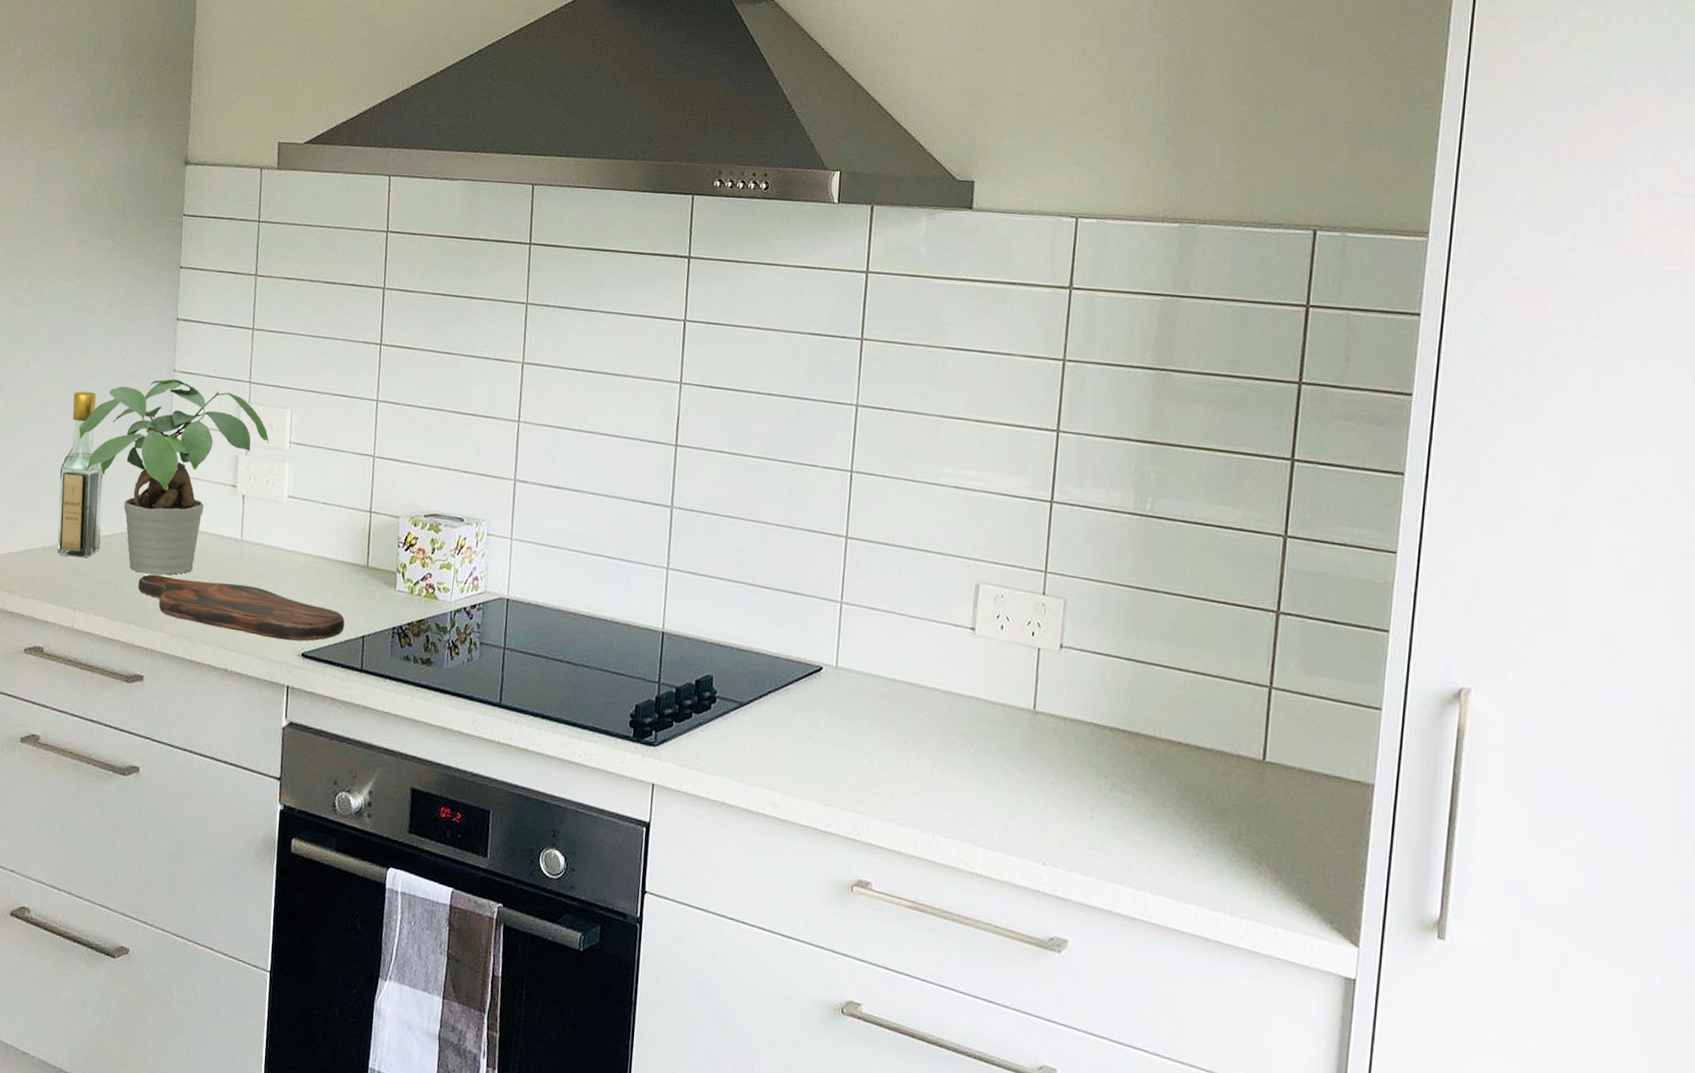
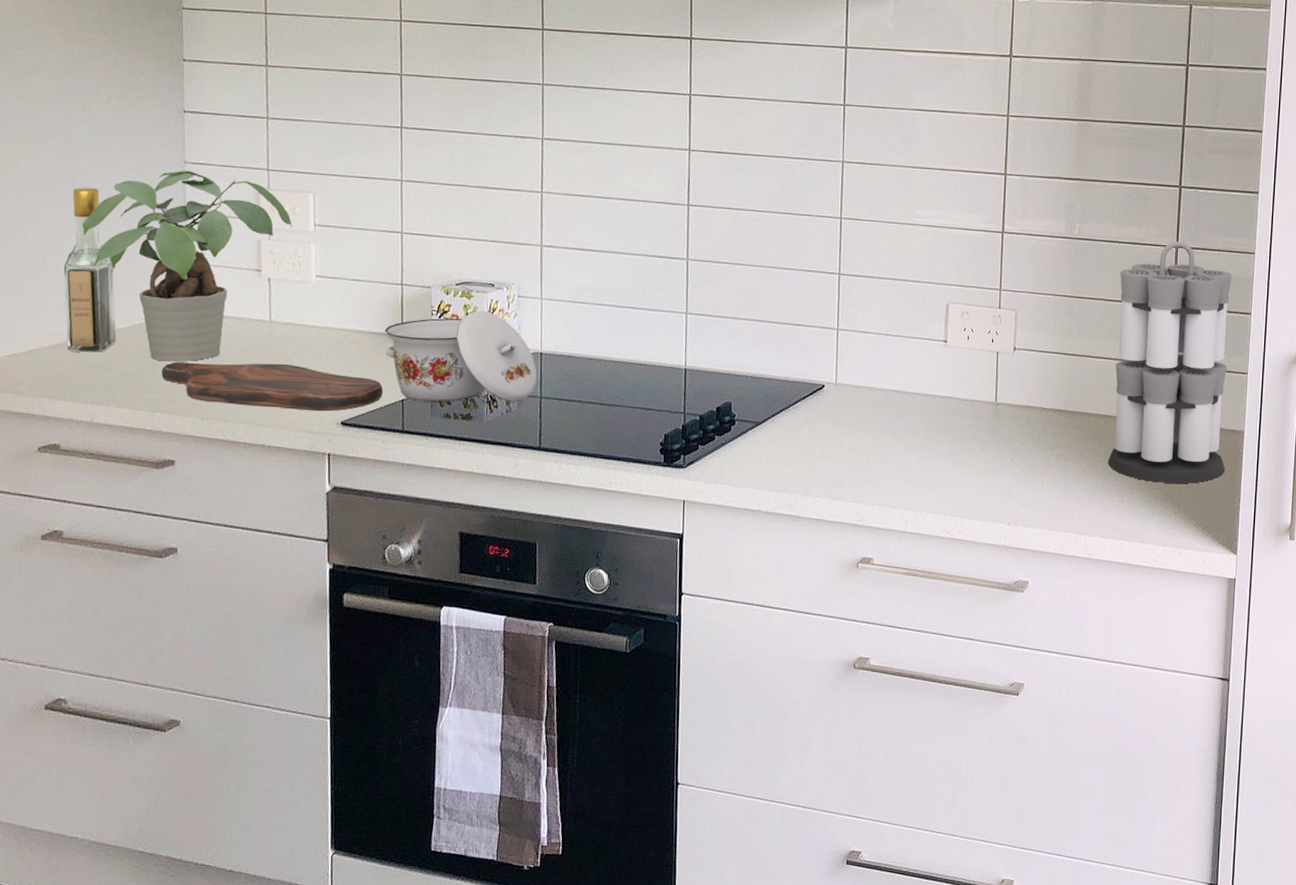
cooking pot: none [350,546,502,651] -> present [384,310,537,402]
spice rack: none [1180,529,1364,845] -> present [1108,241,1233,484]

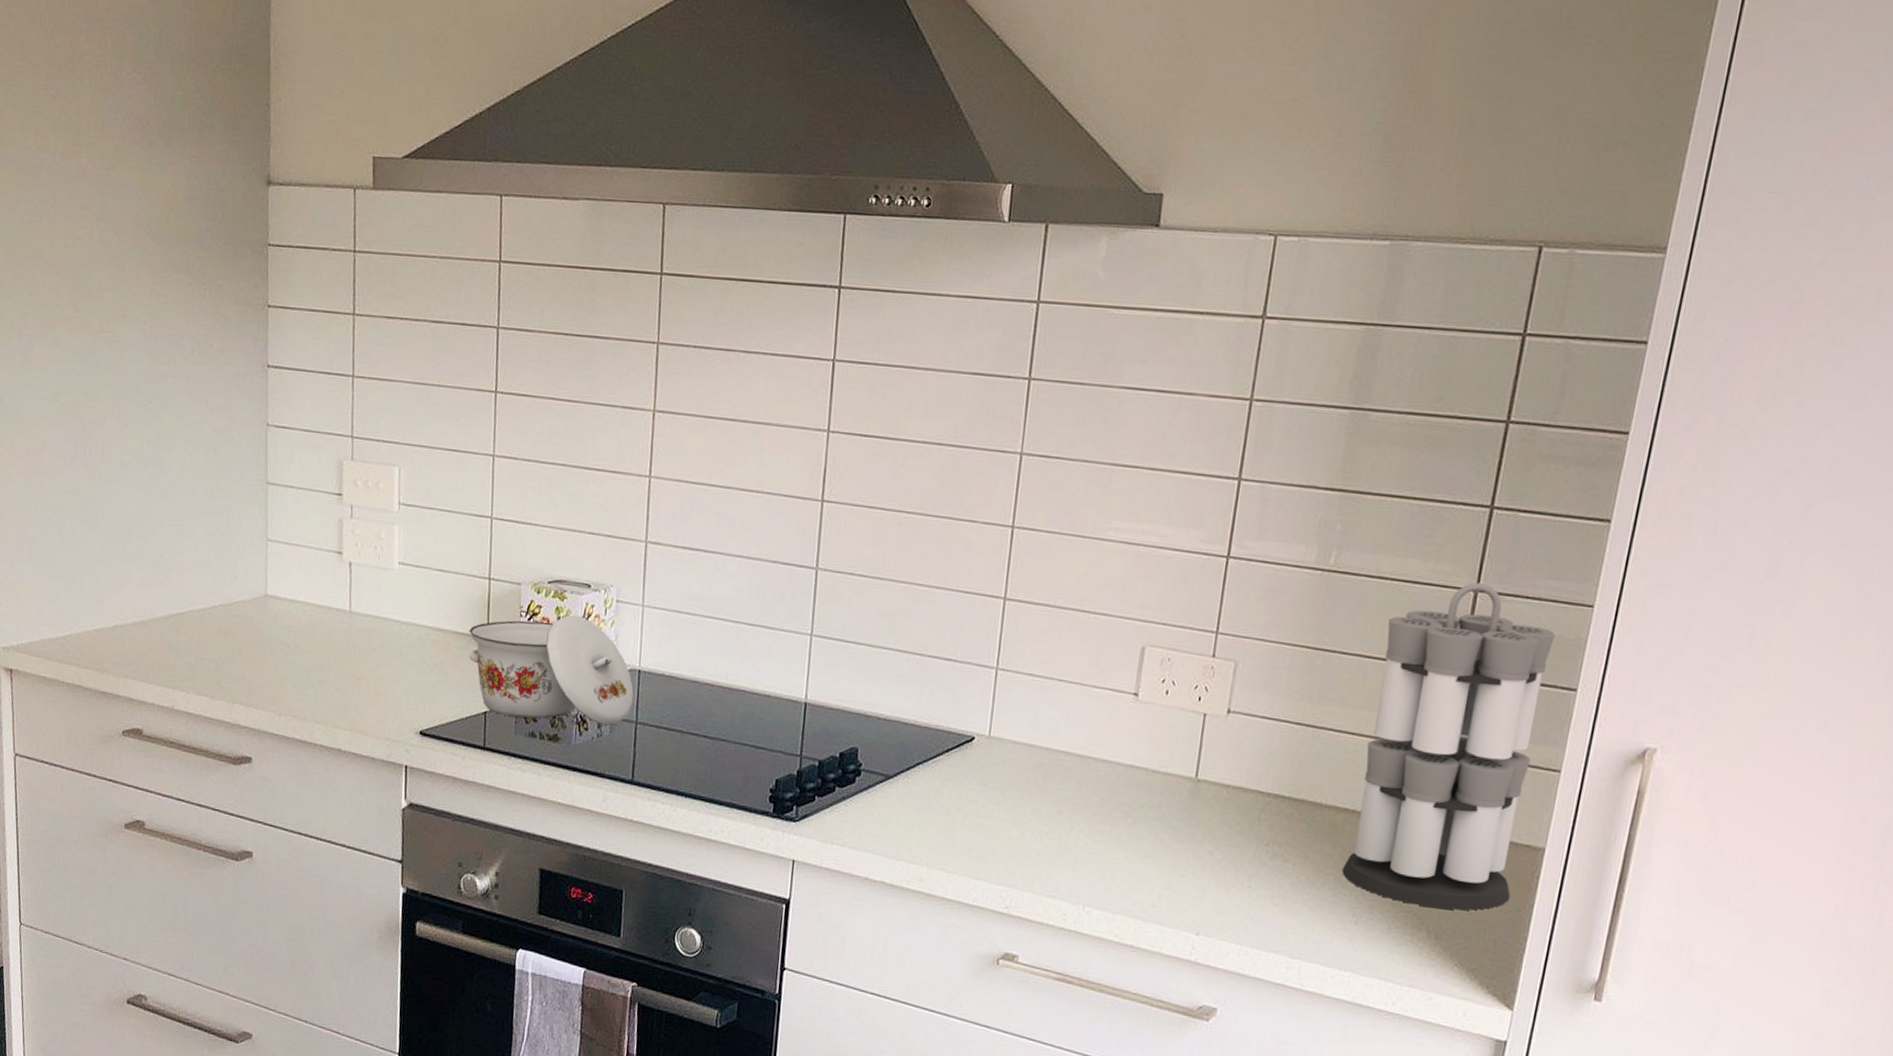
bottle: present [63,187,117,352] -> none [147,449,198,634]
potted plant: present [81,170,292,362] -> none [165,434,376,650]
cutting board: present [161,362,384,412] -> none [240,649,466,719]

